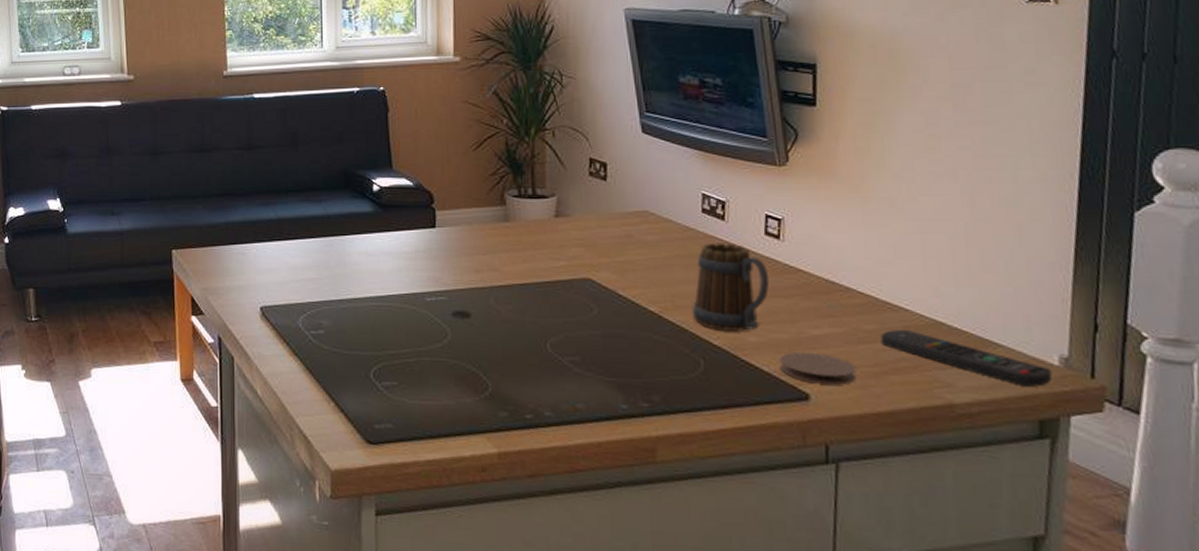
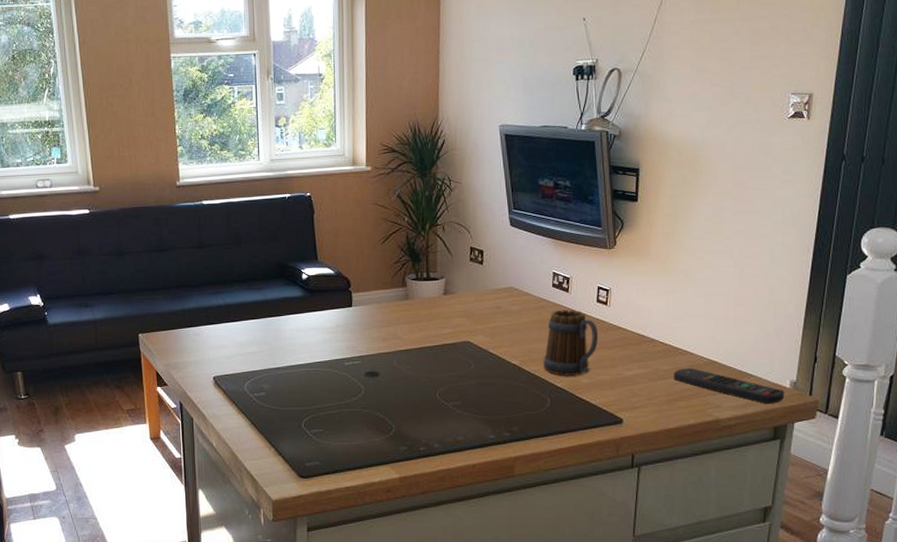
coaster: present [779,351,857,385] -> none [603,388,656,411]

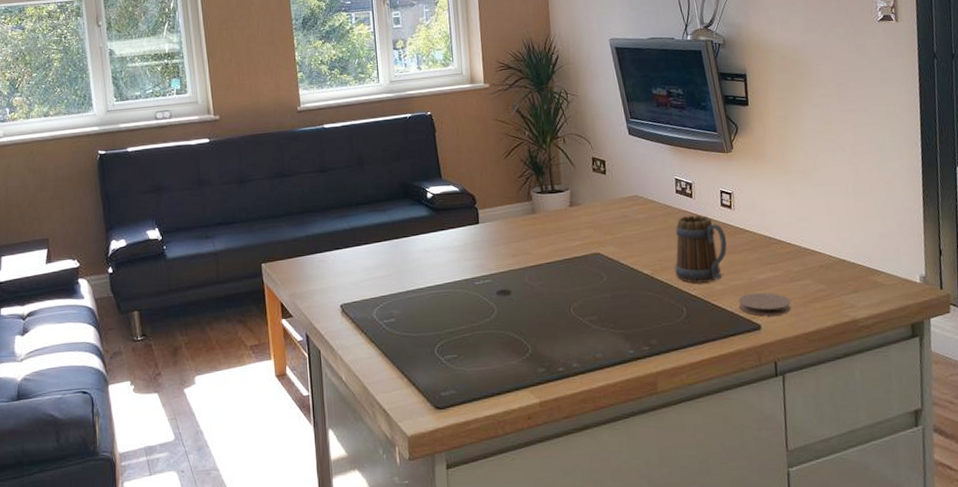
coaster: none [603,388,656,411] -> present [738,292,792,316]
remote control: present [673,368,785,404] -> none [805,268,917,301]

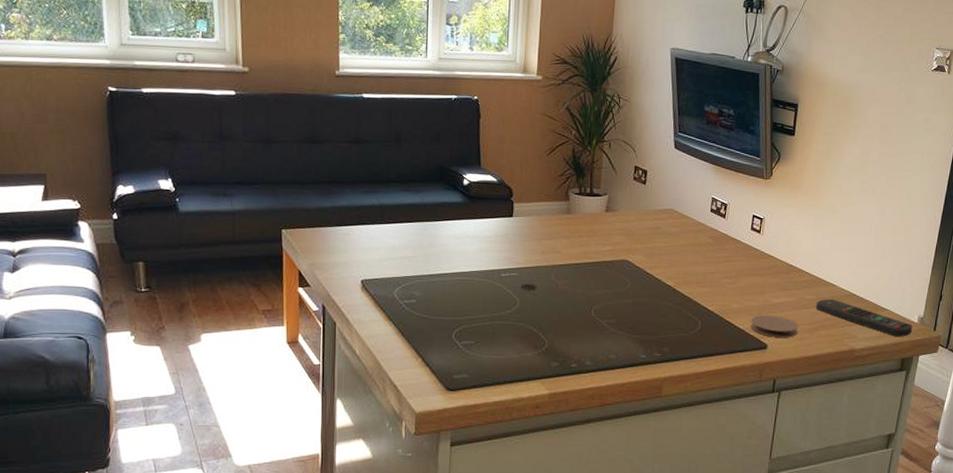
mug: present [674,215,727,283] -> none [697,234,750,300]
remote control: none [805,268,917,301] -> present [816,299,913,337]

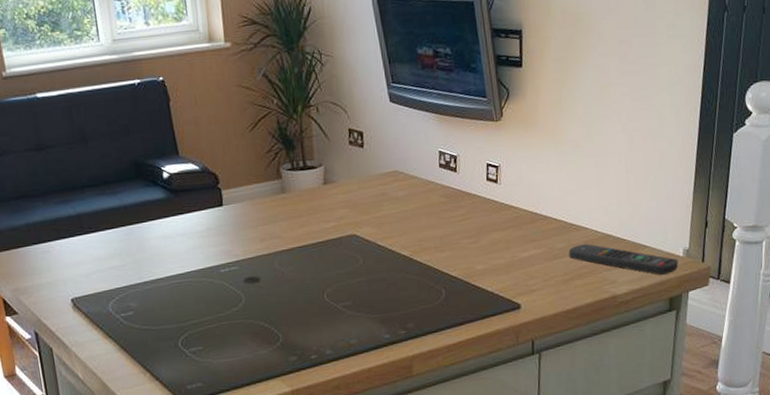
coaster: present [750,314,799,338] -> none [498,271,553,296]

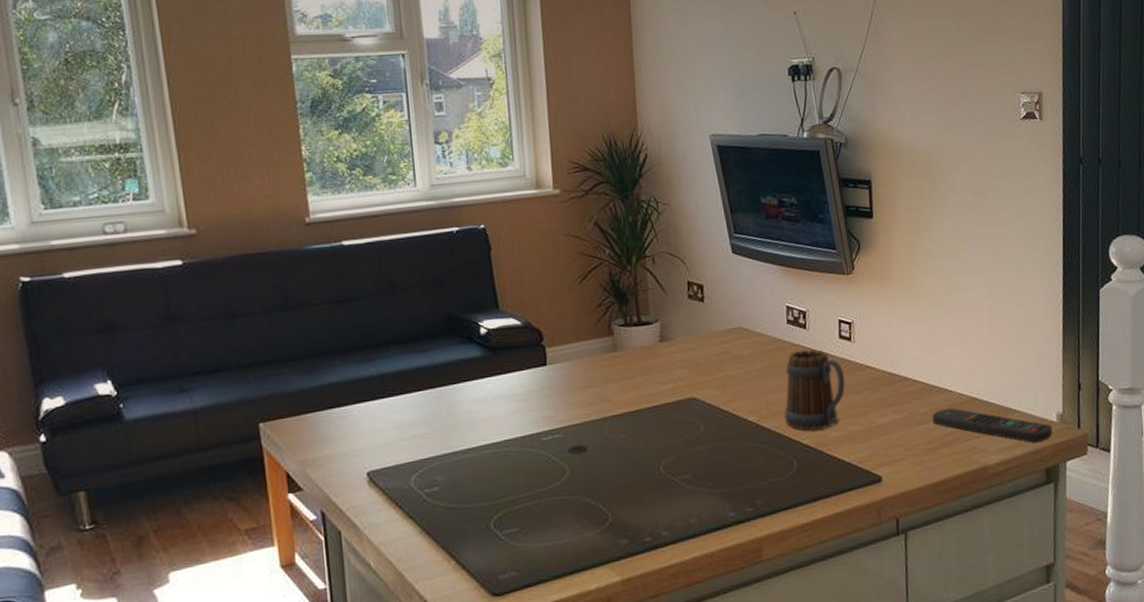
mug: none [435,191,491,264] -> present [784,349,845,431]

